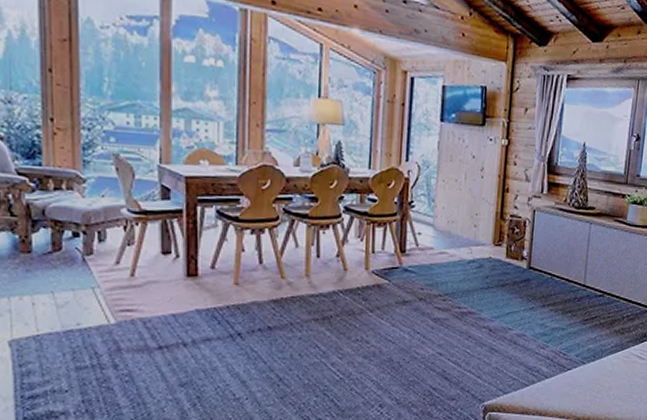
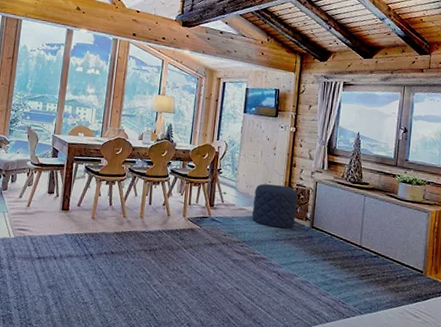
pouf: none [455,217,512,273] -> present [251,184,298,229]

